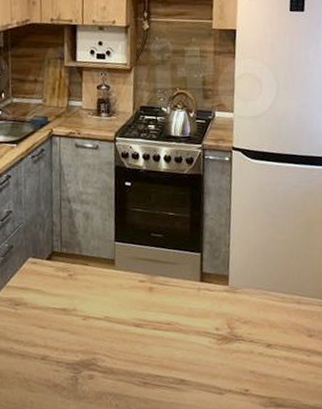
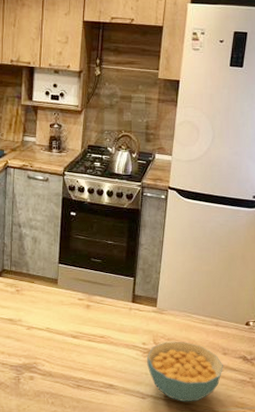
cereal bowl: none [221,324,310,396] -> present [147,341,223,402]

